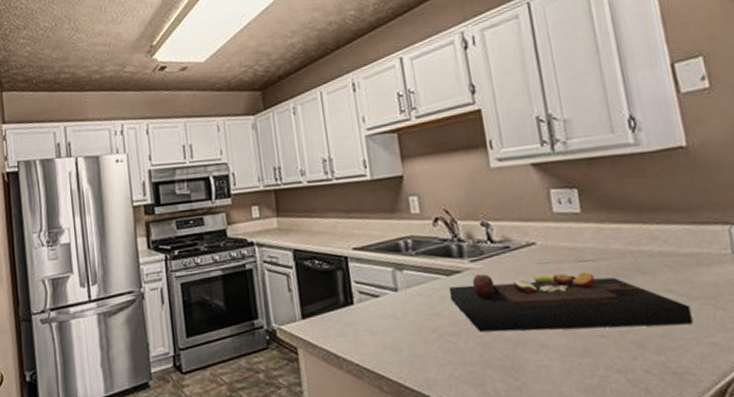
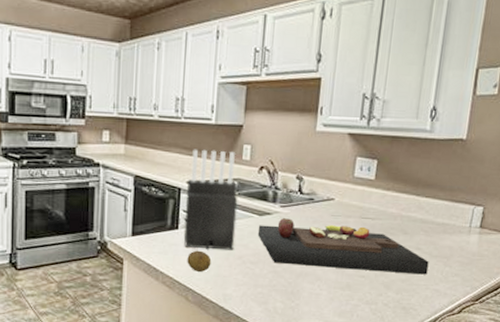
knife block: none [352,207,426,326] -> present [183,149,238,251]
fruit: none [371,327,402,354] -> present [187,250,212,272]

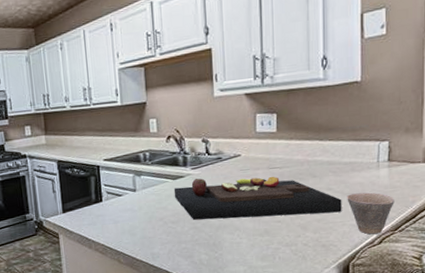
knife block: present [183,149,238,251] -> none [104,127,155,217]
fruit: present [187,250,212,272] -> none [114,217,136,237]
cup: none [434,257,480,303] -> present [347,192,394,235]

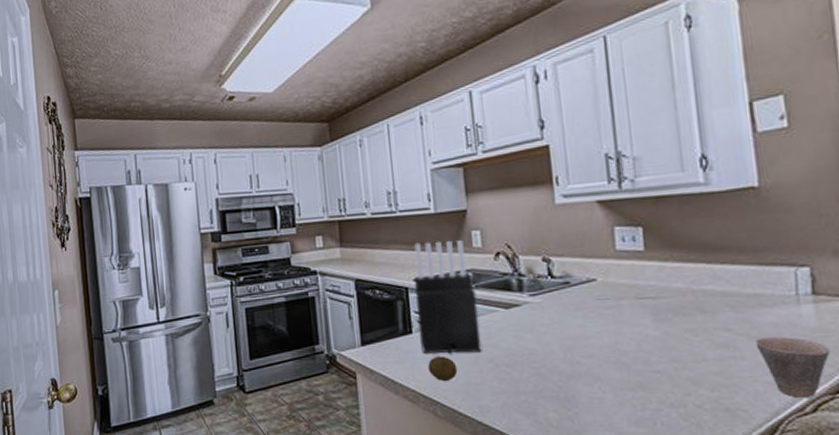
knife block: none [104,127,155,217] -> present [414,240,482,355]
fruit: none [114,217,136,237] -> present [428,356,458,381]
cutting board: present [173,176,342,220] -> none [506,308,750,365]

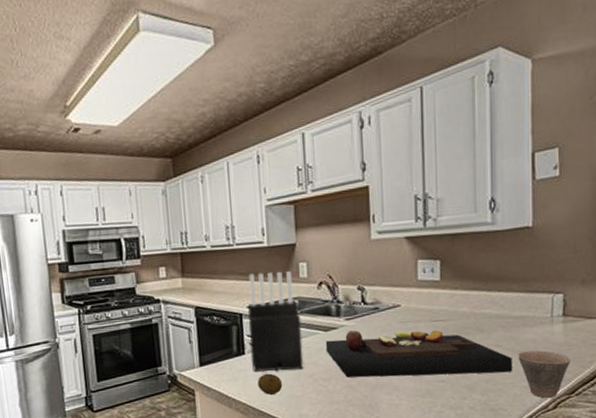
cutting board: none [506,308,750,365] -> present [325,330,513,378]

